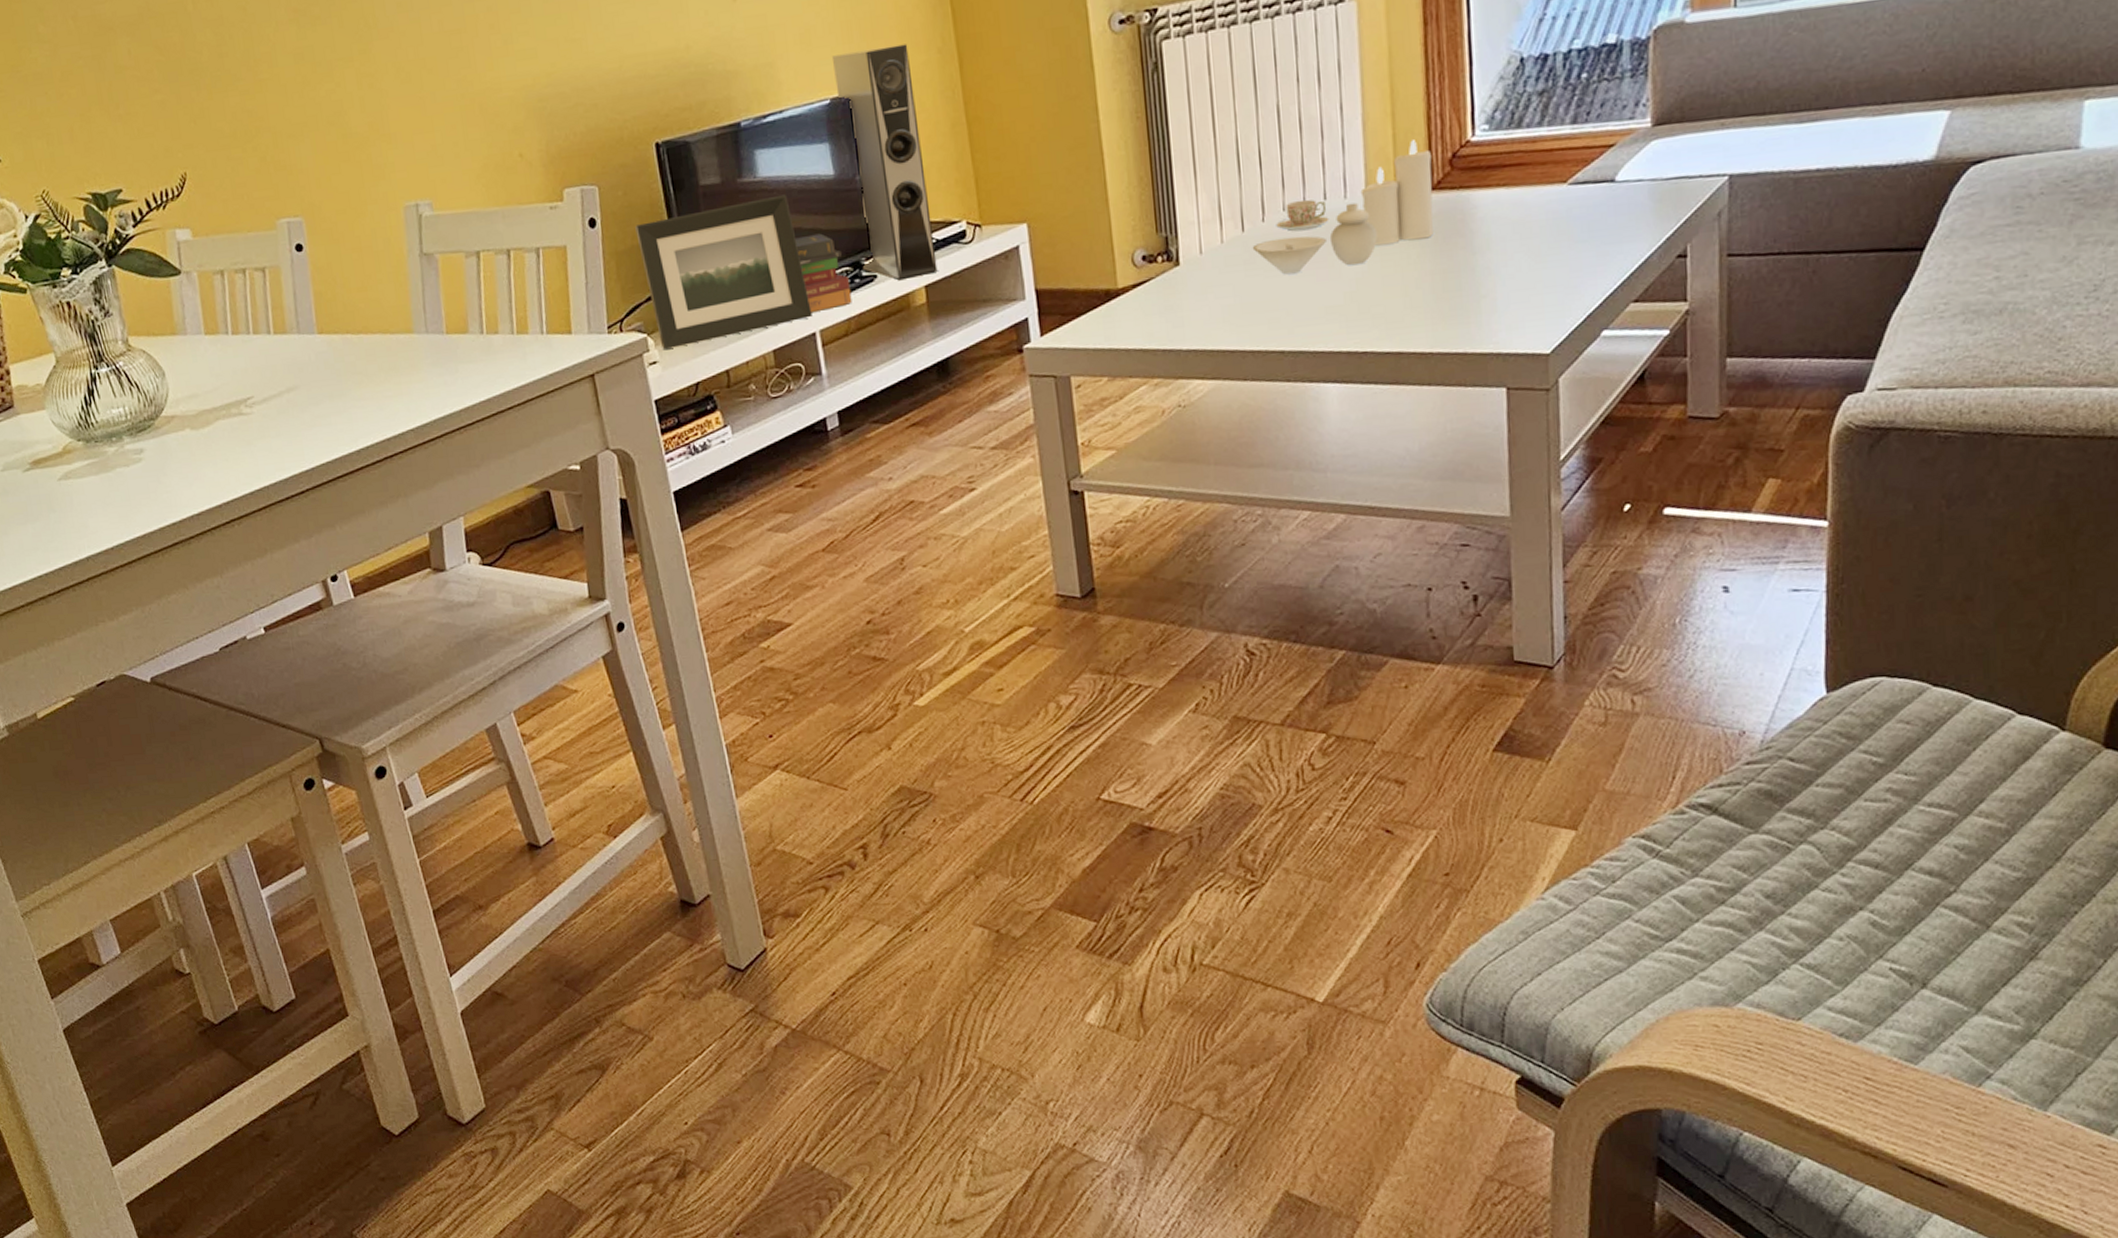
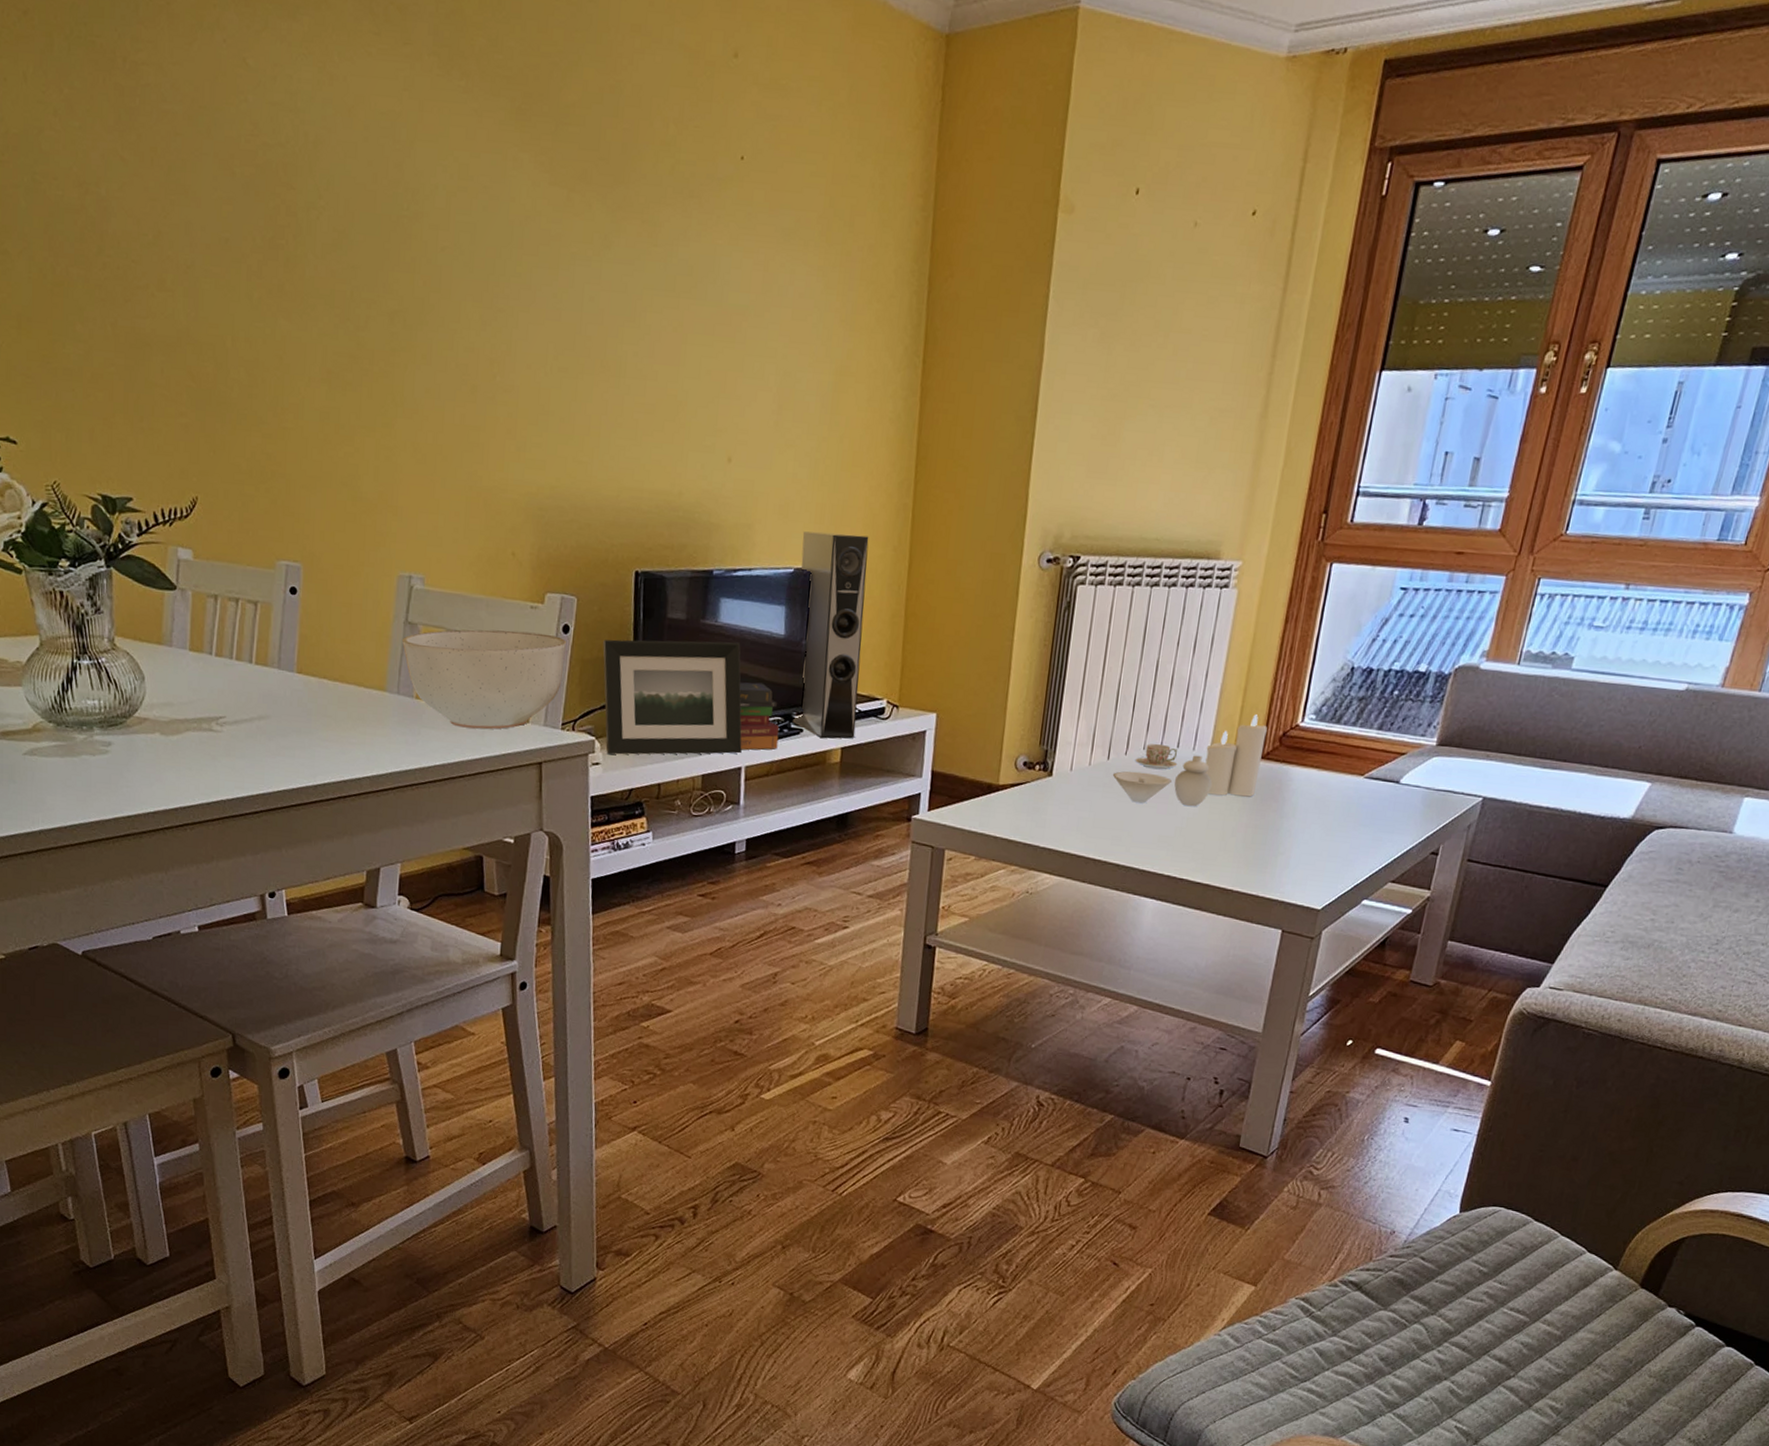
bowl: none [420,232,599,355] -> present [401,629,567,730]

